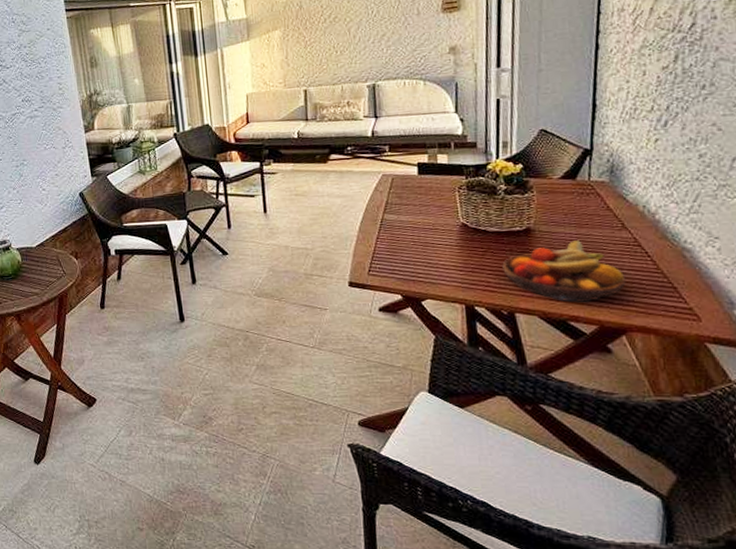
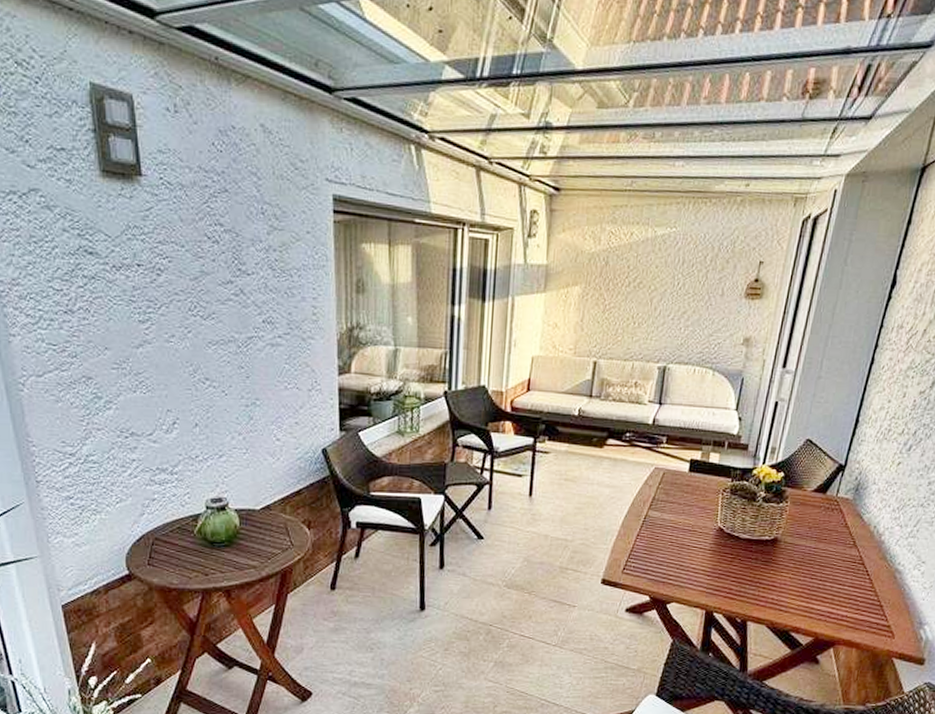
fruit bowl: present [502,240,626,302] -> none [745,554,845,614]

